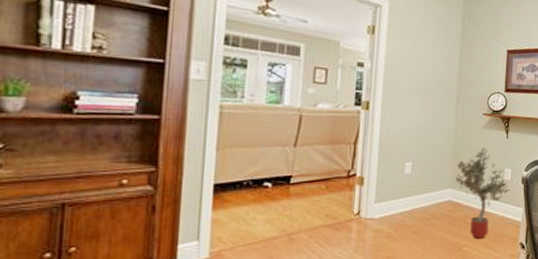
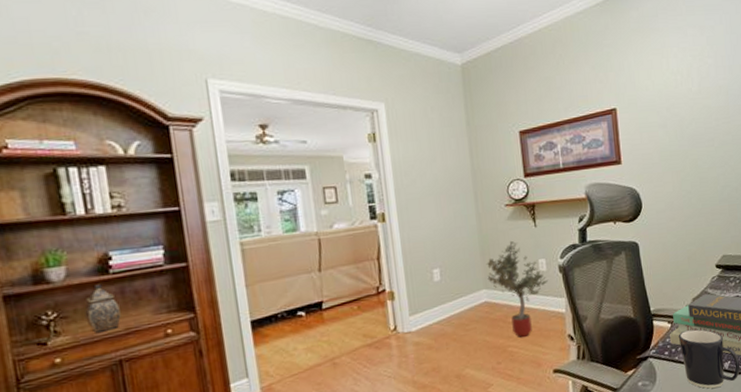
decorative jar: none [34,121,76,173] -> present [84,284,121,334]

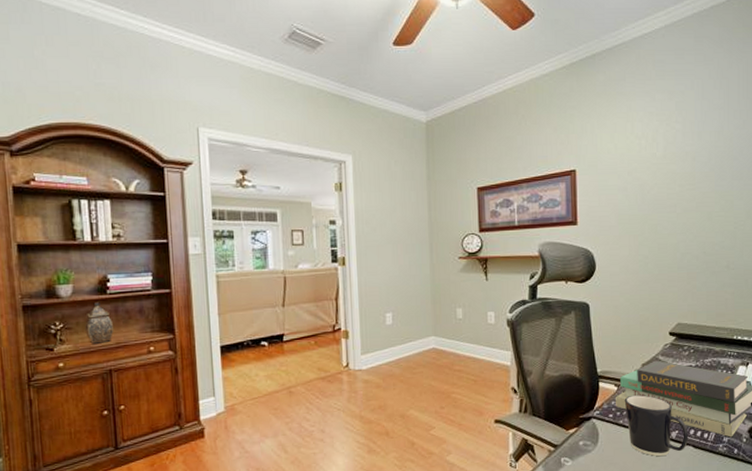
potted tree: present [486,240,548,337] -> none [436,292,495,385]

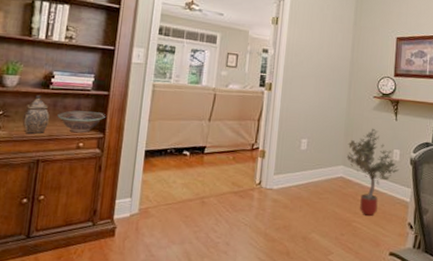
decorative bowl: none [121,311,172,336] -> present [57,110,106,133]
potted tree: none [436,292,495,385] -> present [346,128,399,216]

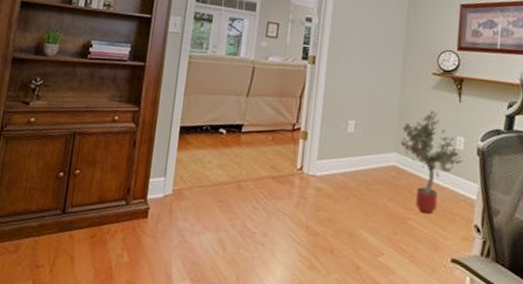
decorative jar: present [22,95,50,135] -> none [60,64,87,106]
decorative bowl: present [57,110,106,133] -> none [94,81,141,105]

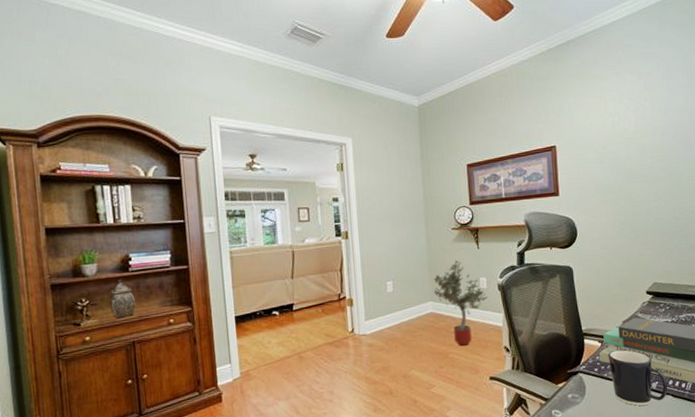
decorative jar: none [60,64,87,106] -> present [109,279,136,319]

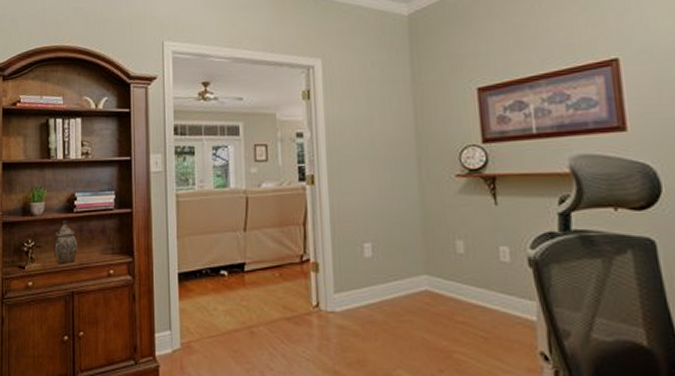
potted tree: present [433,260,488,346] -> none [428,219,512,343]

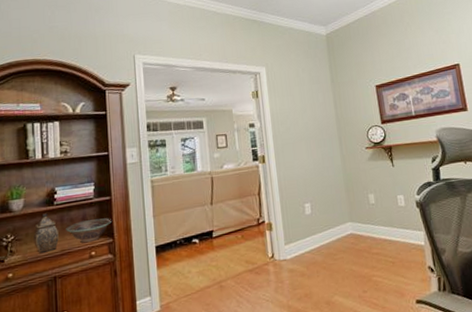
decorative bowl: none [85,232,132,258] -> present [66,218,112,243]

